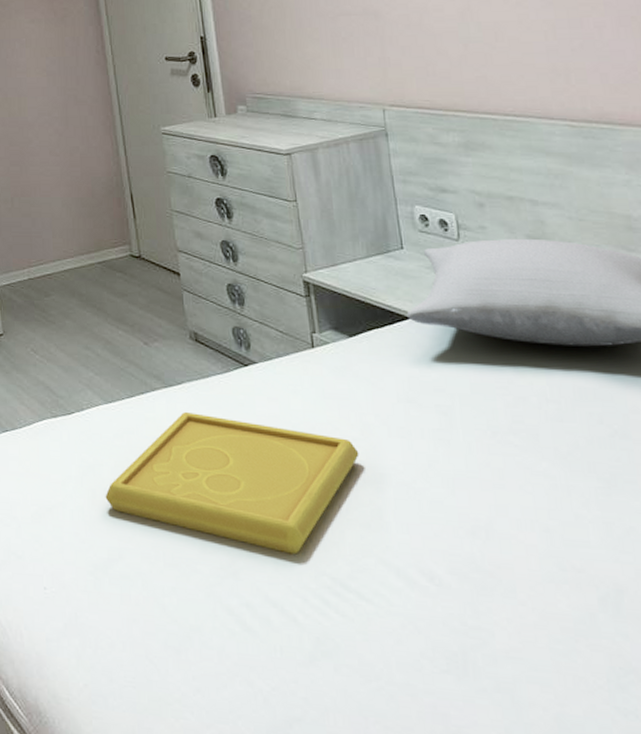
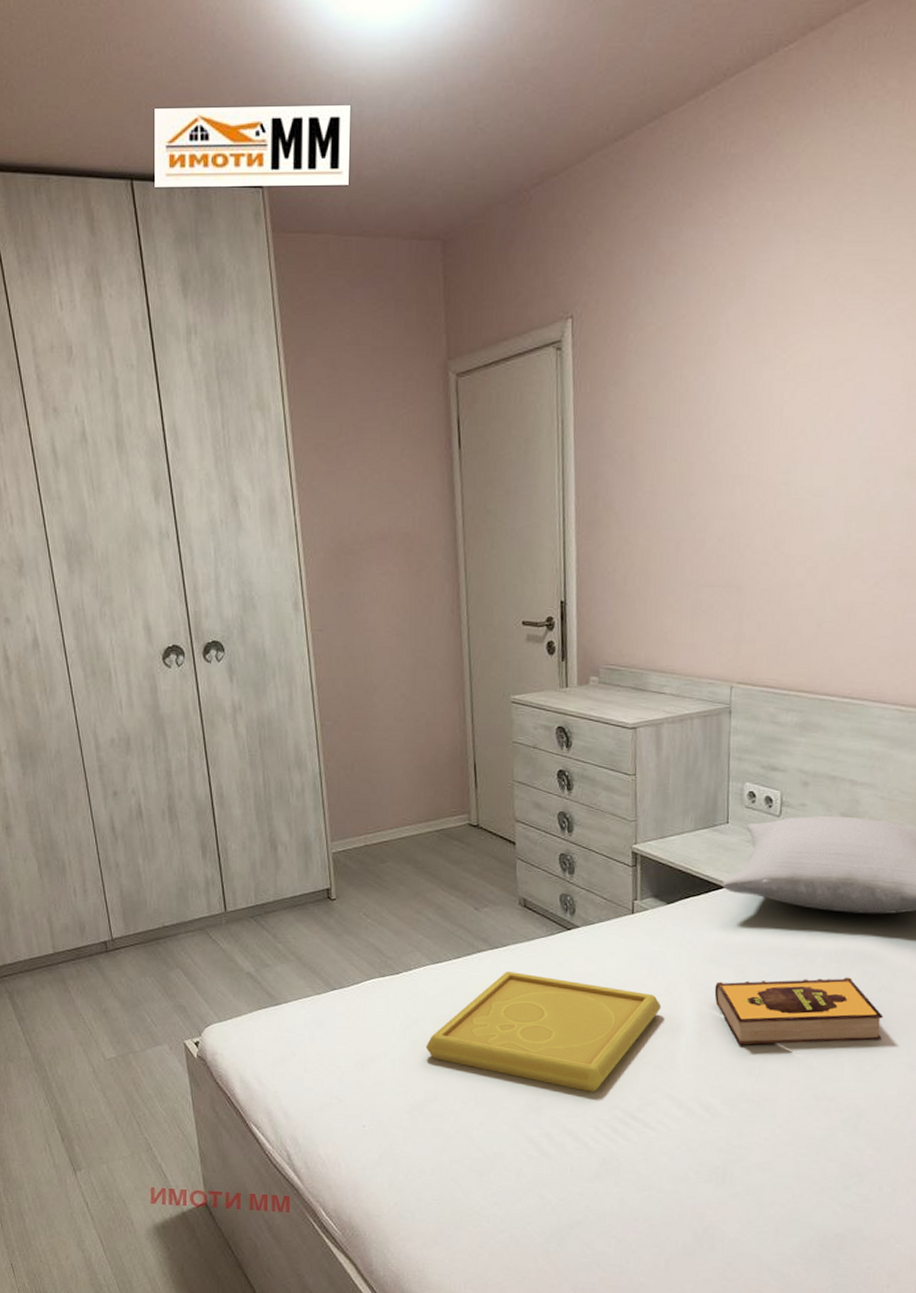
hardback book: none [416,420,627,501] -> present [714,977,883,1045]

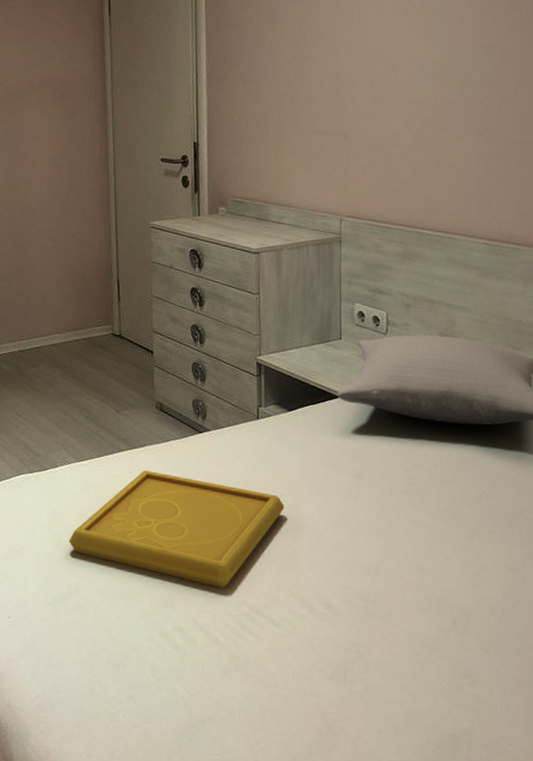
hardback book: present [714,977,883,1045] -> none [332,483,486,545]

